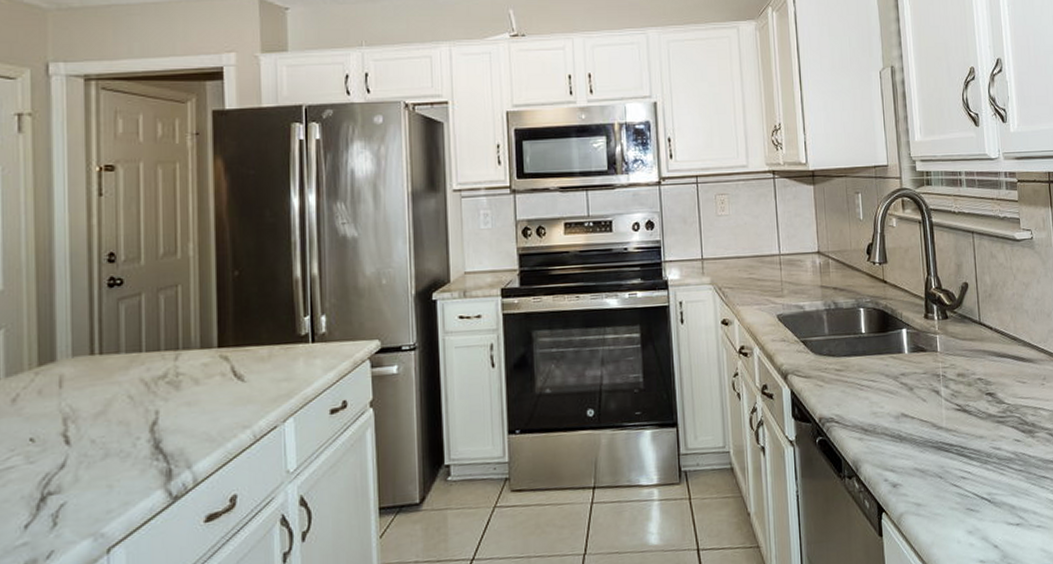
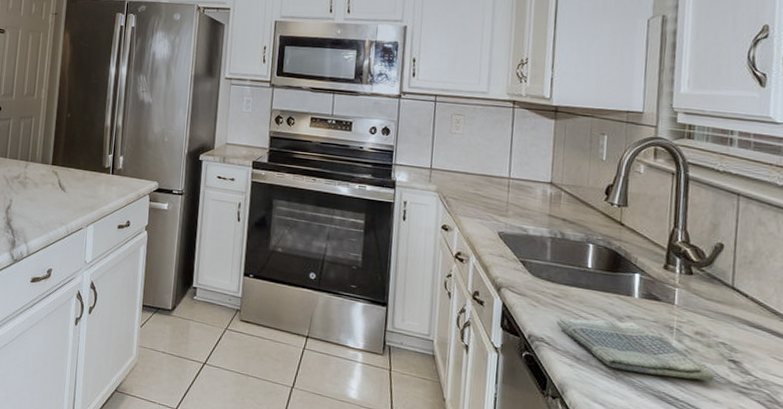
dish towel: none [842,379,978,431] -> present [556,318,716,382]

